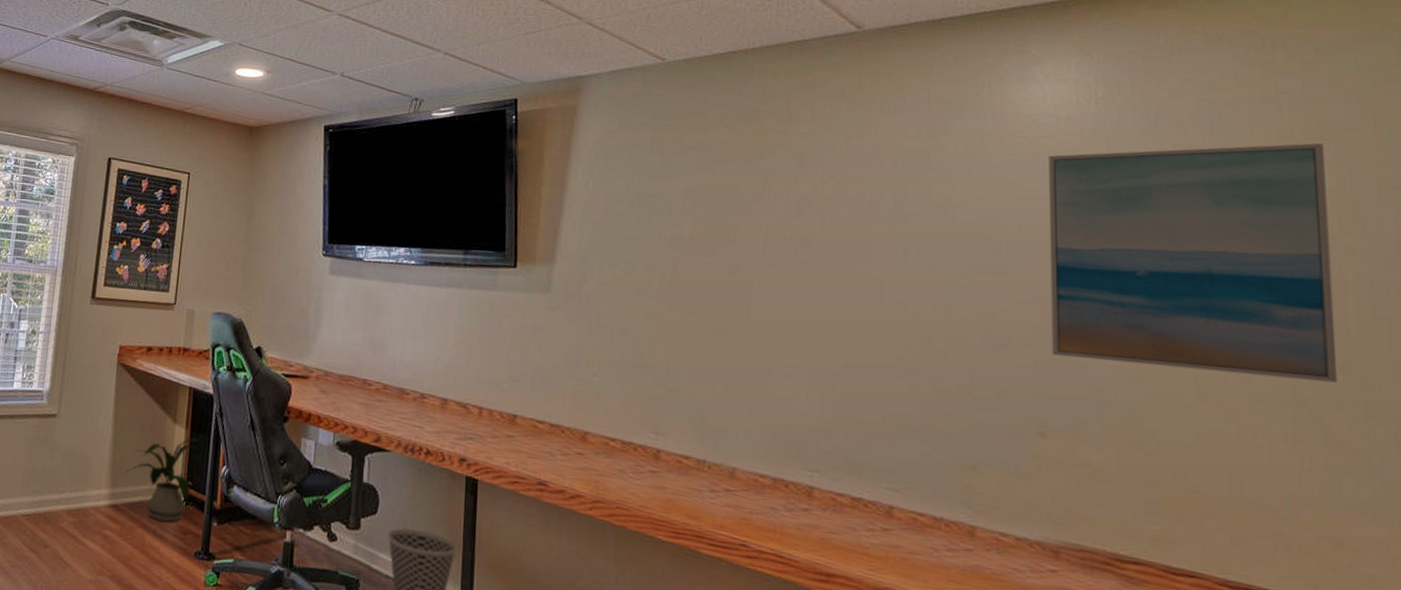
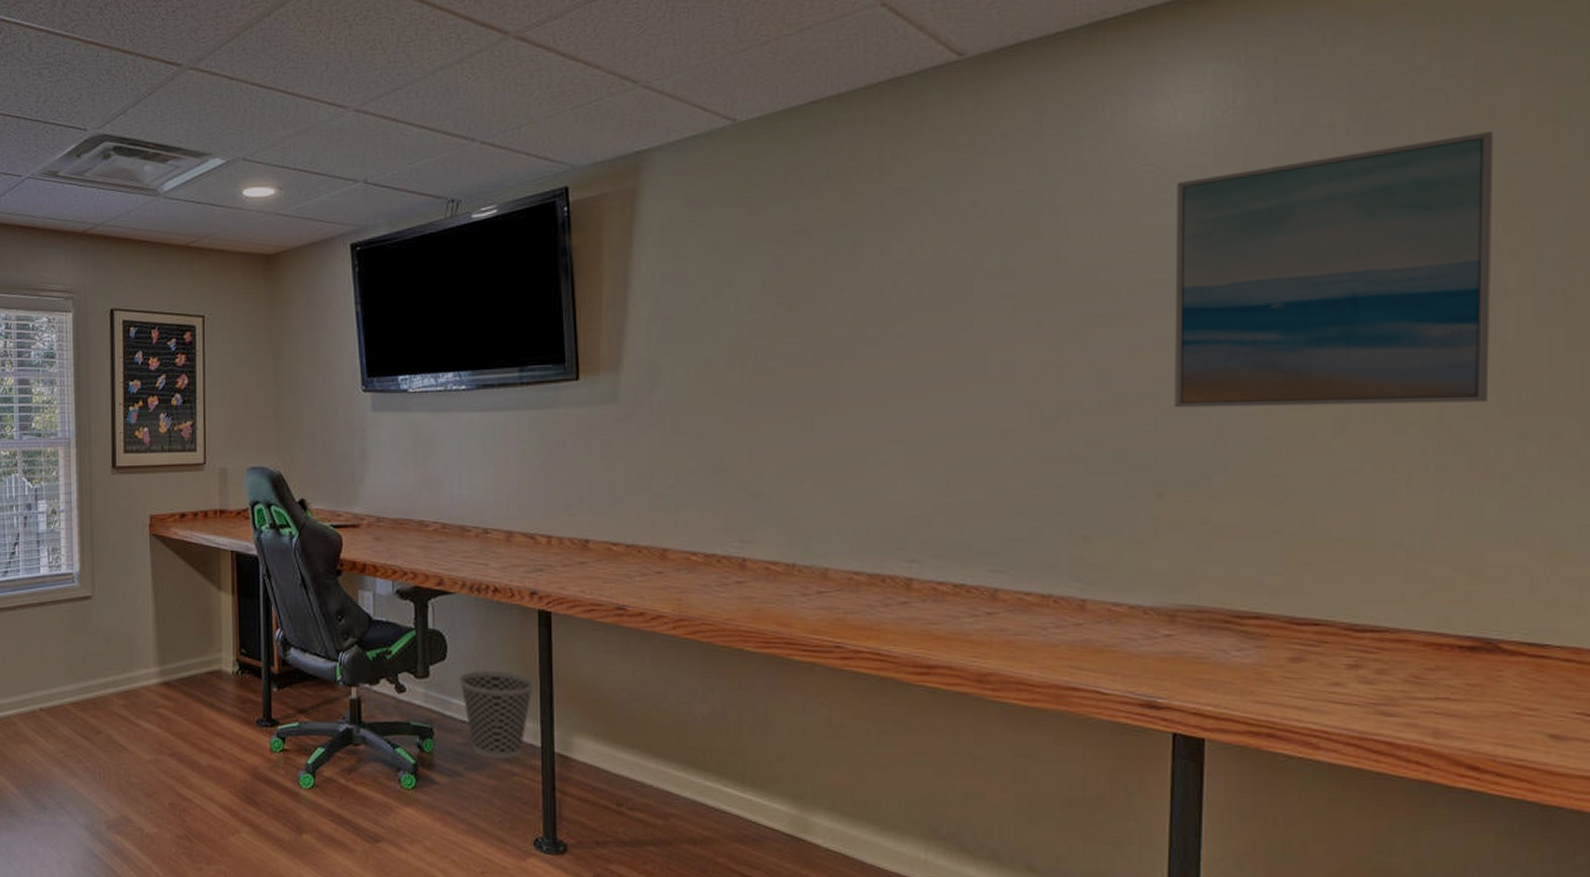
house plant: present [126,438,207,522] -> none [174,604,262,693]

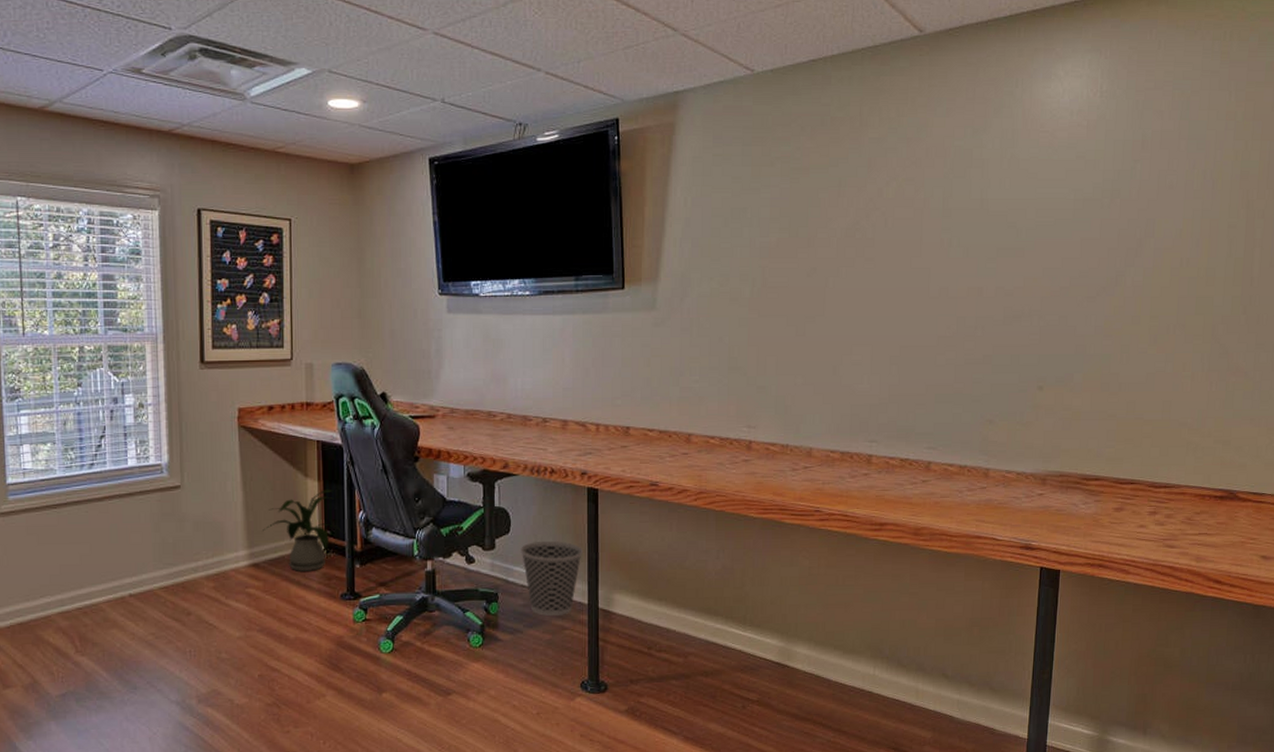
house plant: none [174,604,262,693] -> present [263,490,346,571]
wall art: present [1174,132,1493,408] -> none [1052,123,1255,322]

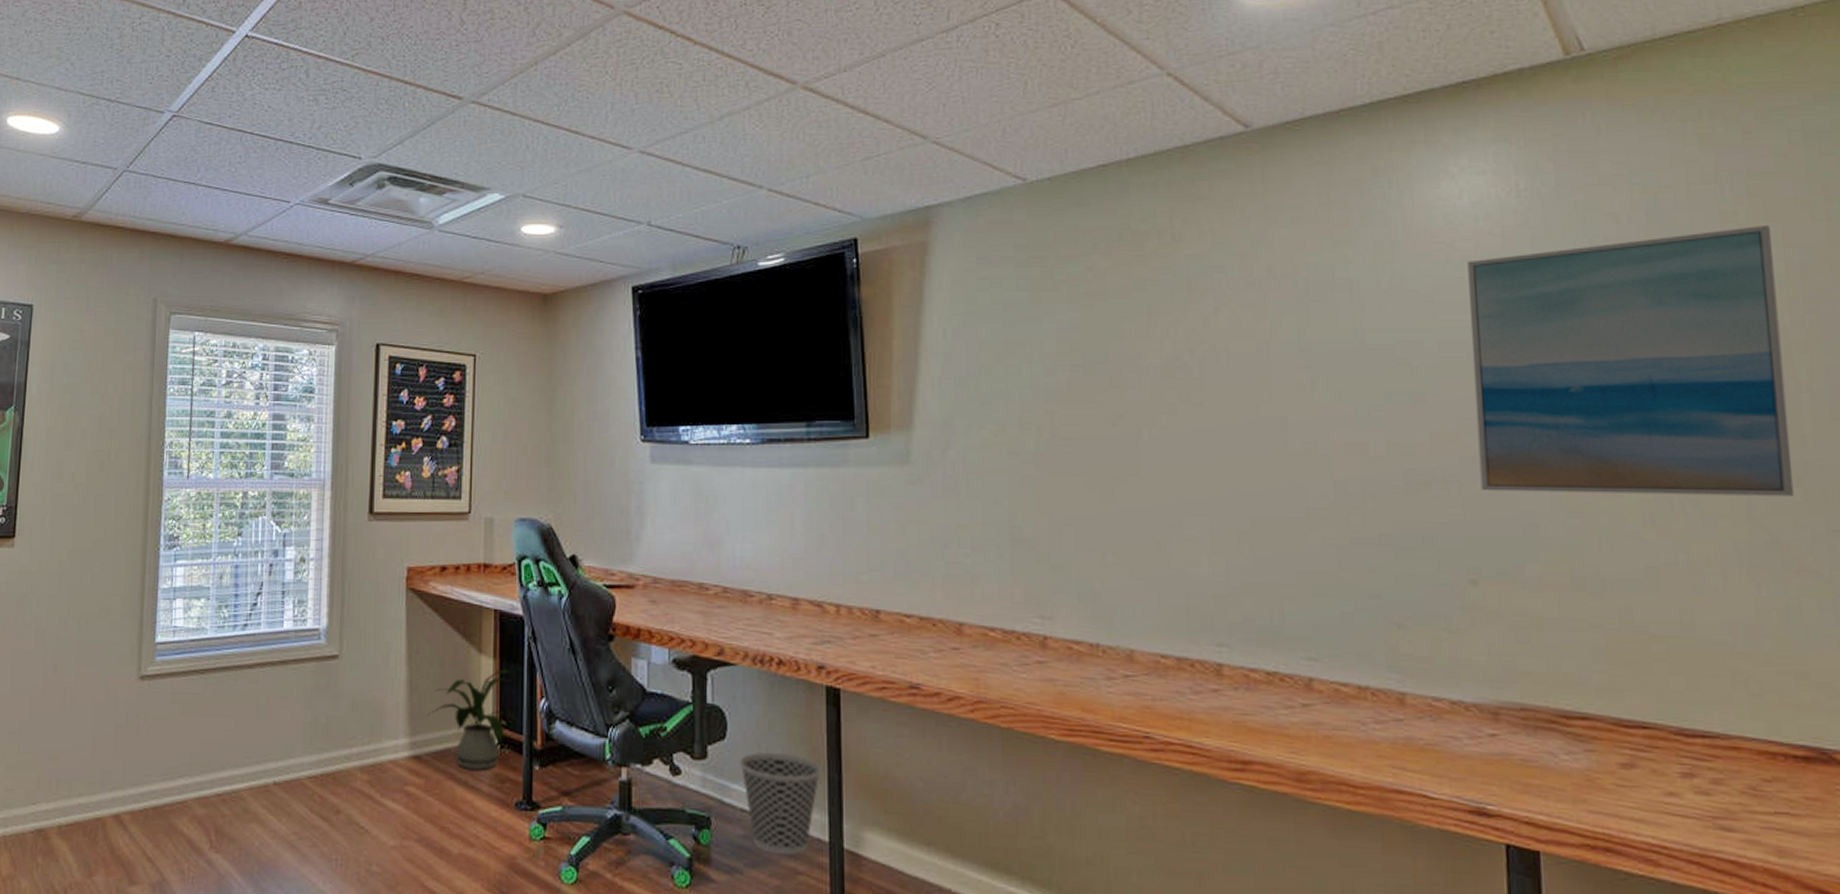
wall art: none [1052,123,1255,322] -> present [1467,226,1795,496]

